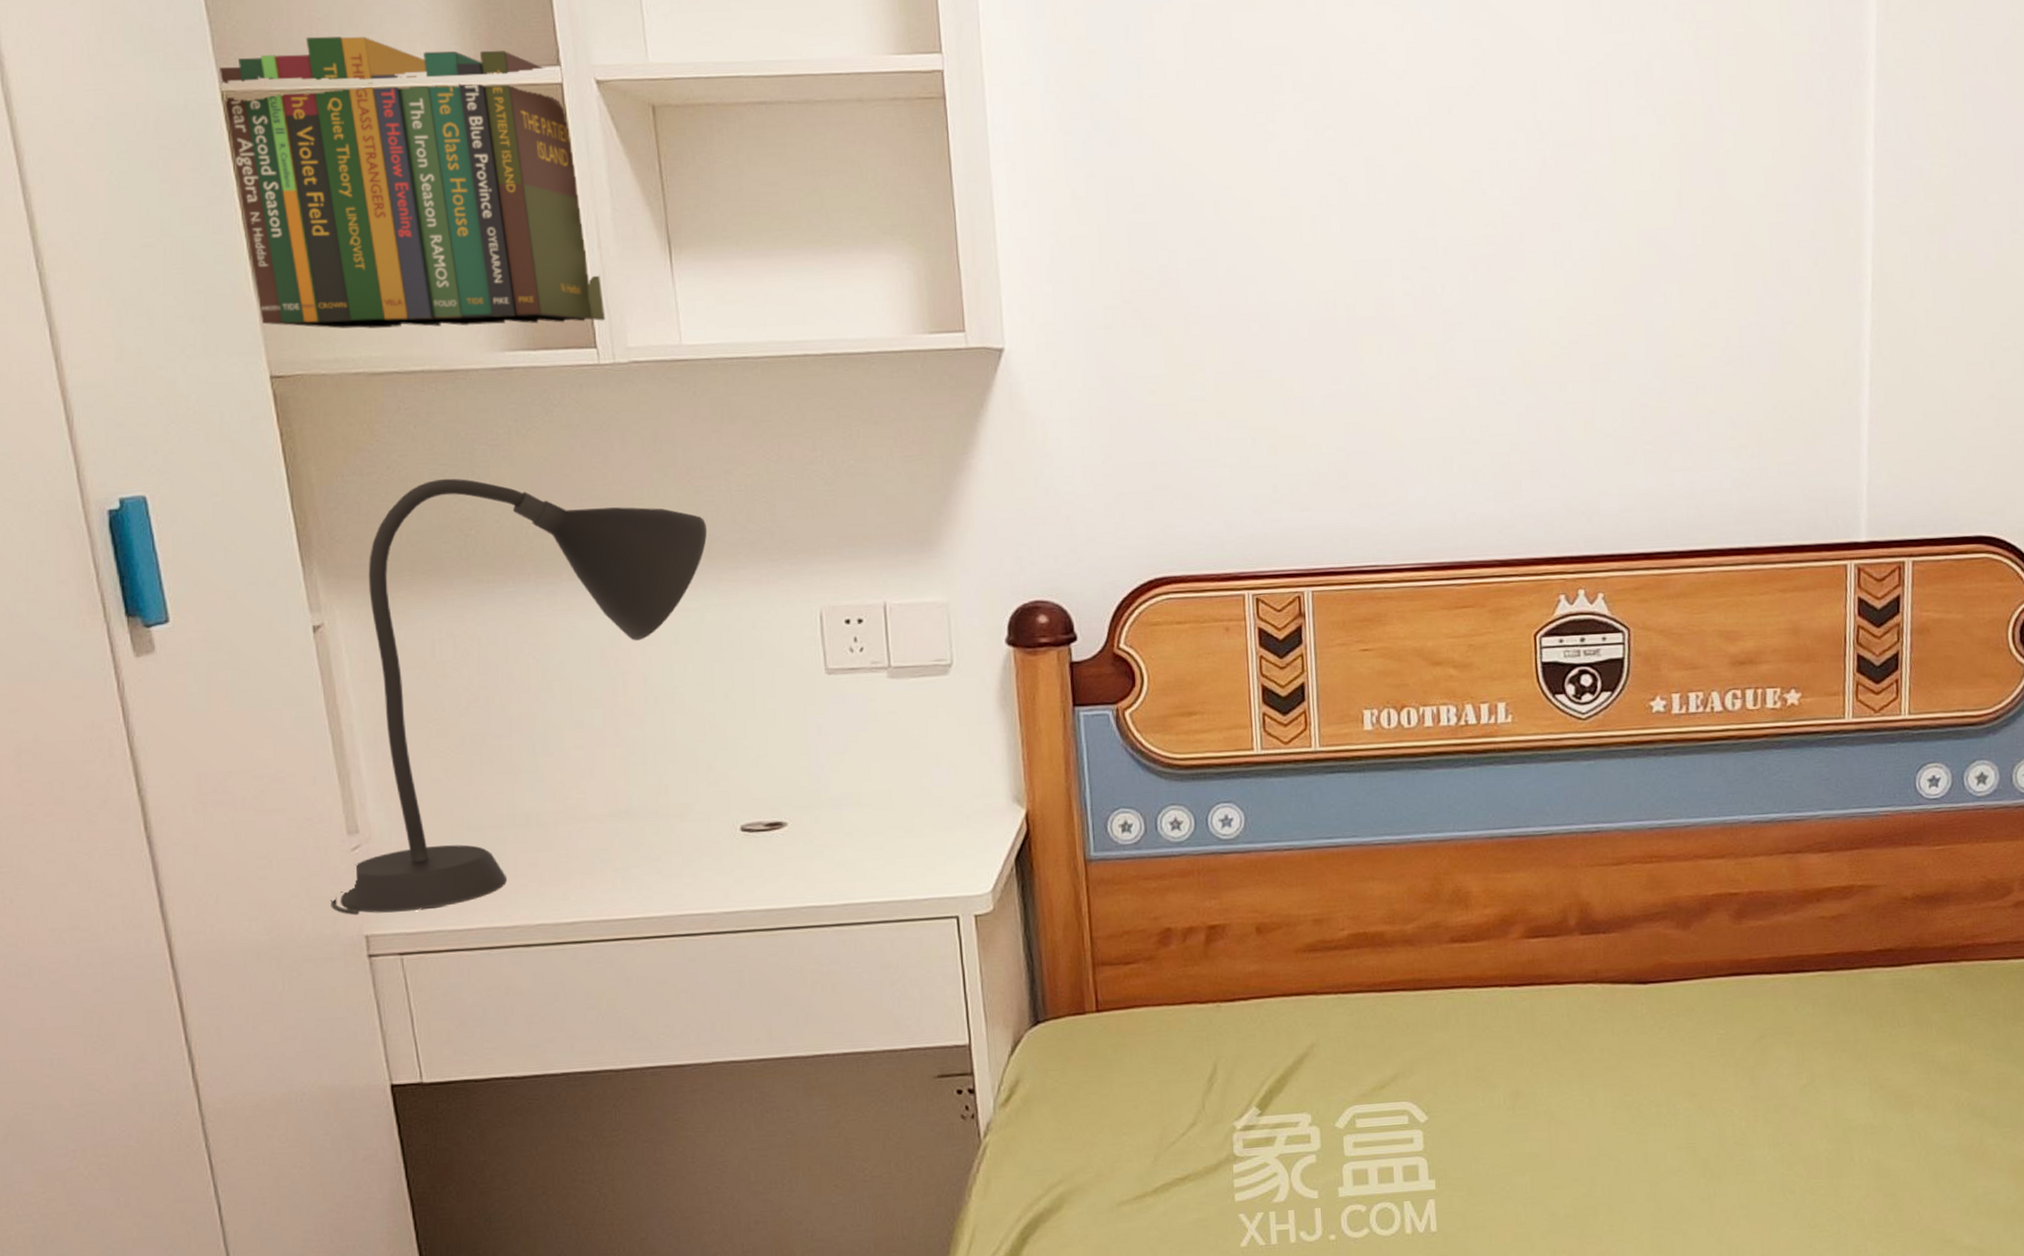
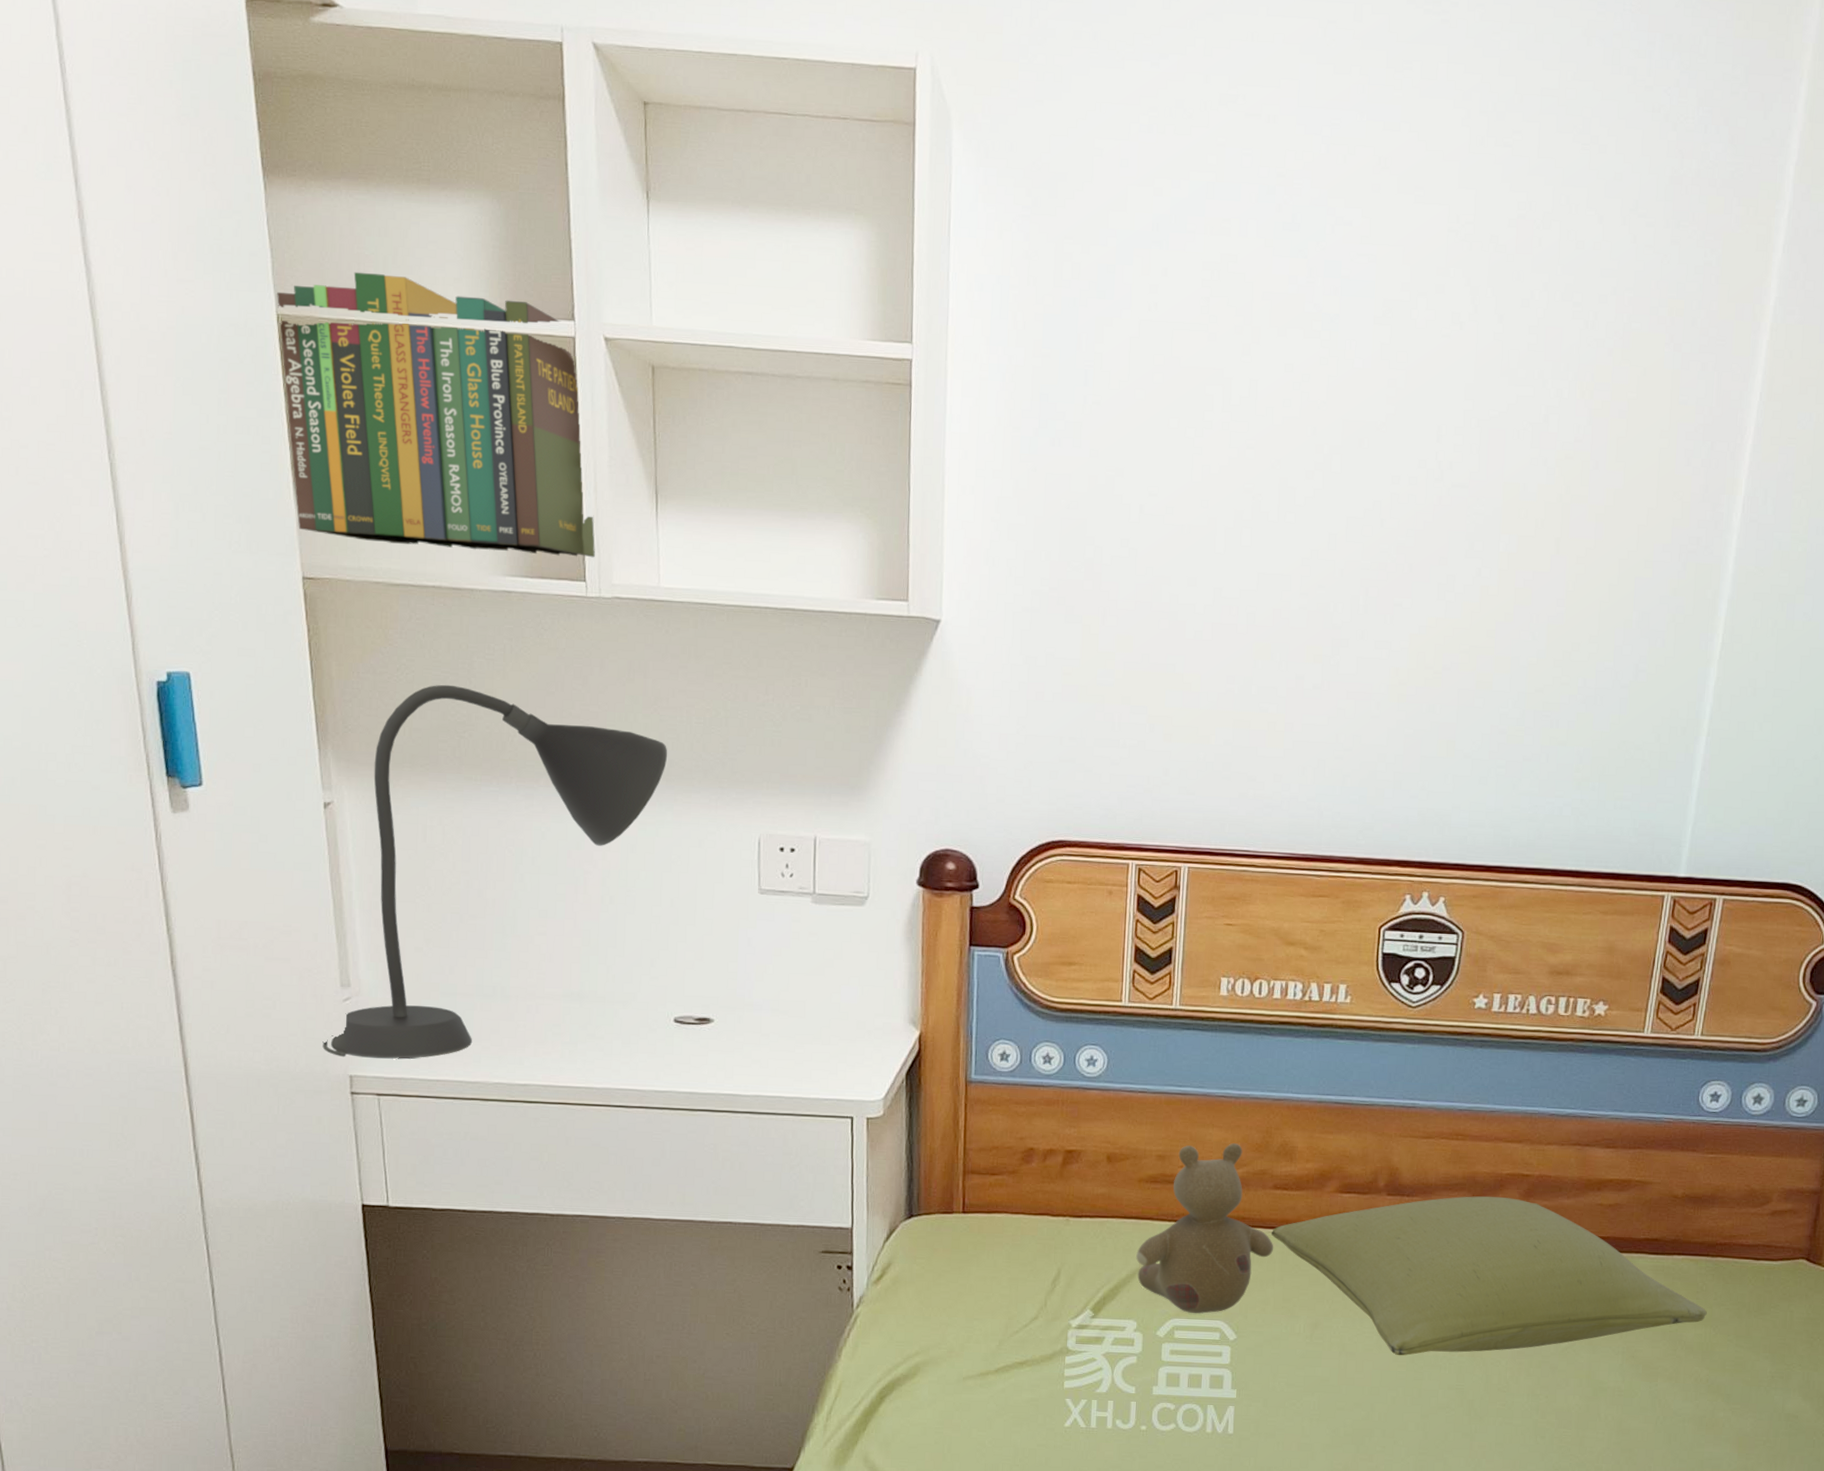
stuffed bear: none [1302,896,1459,1097] -> present [1136,1143,1274,1314]
pillow: none [1453,921,1959,1118] -> present [1271,1196,1707,1356]

